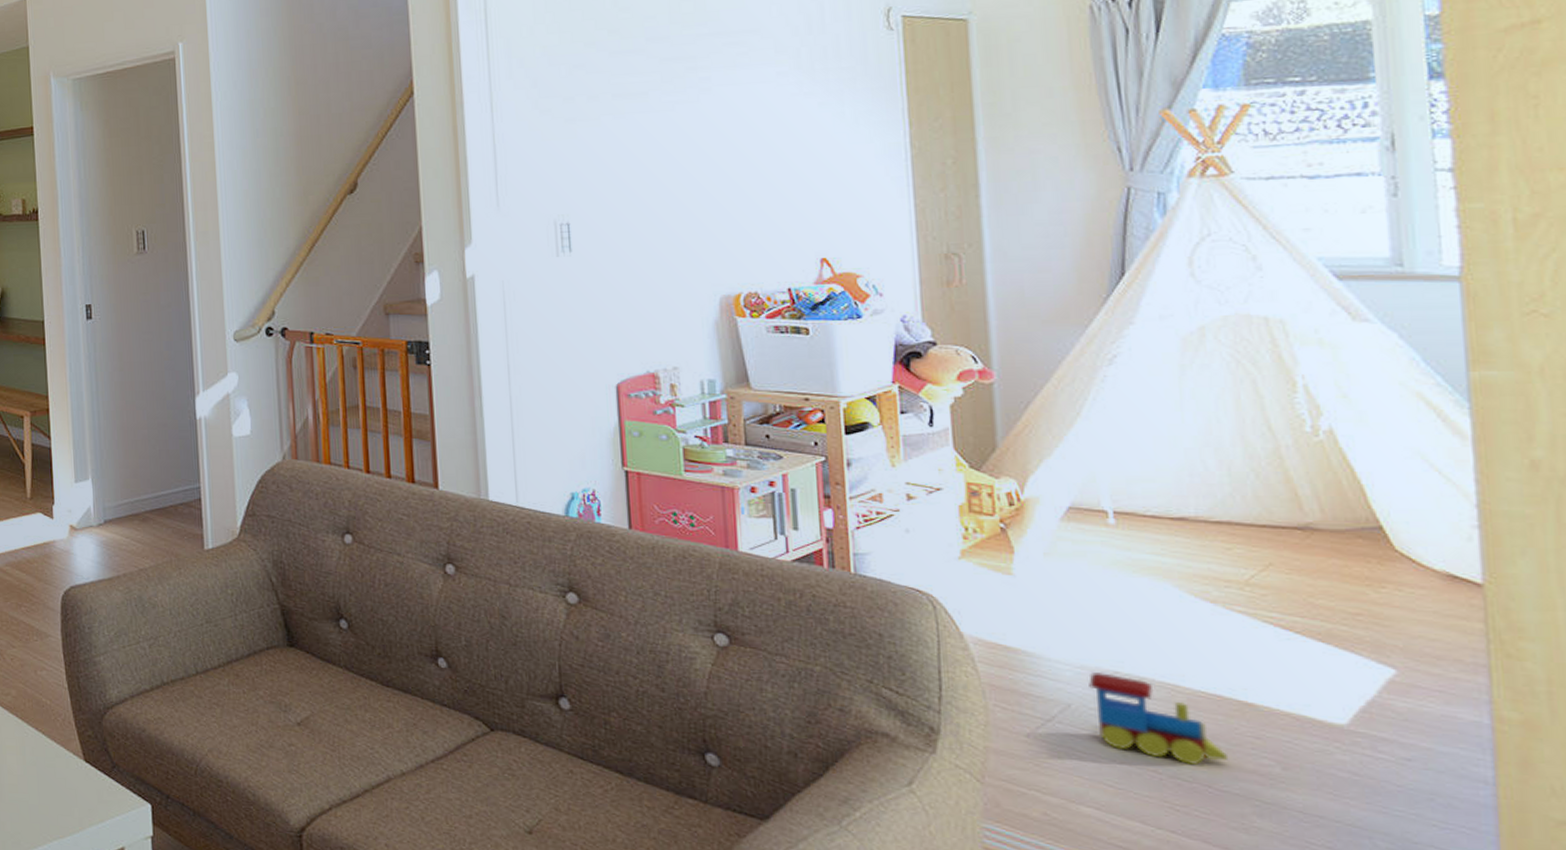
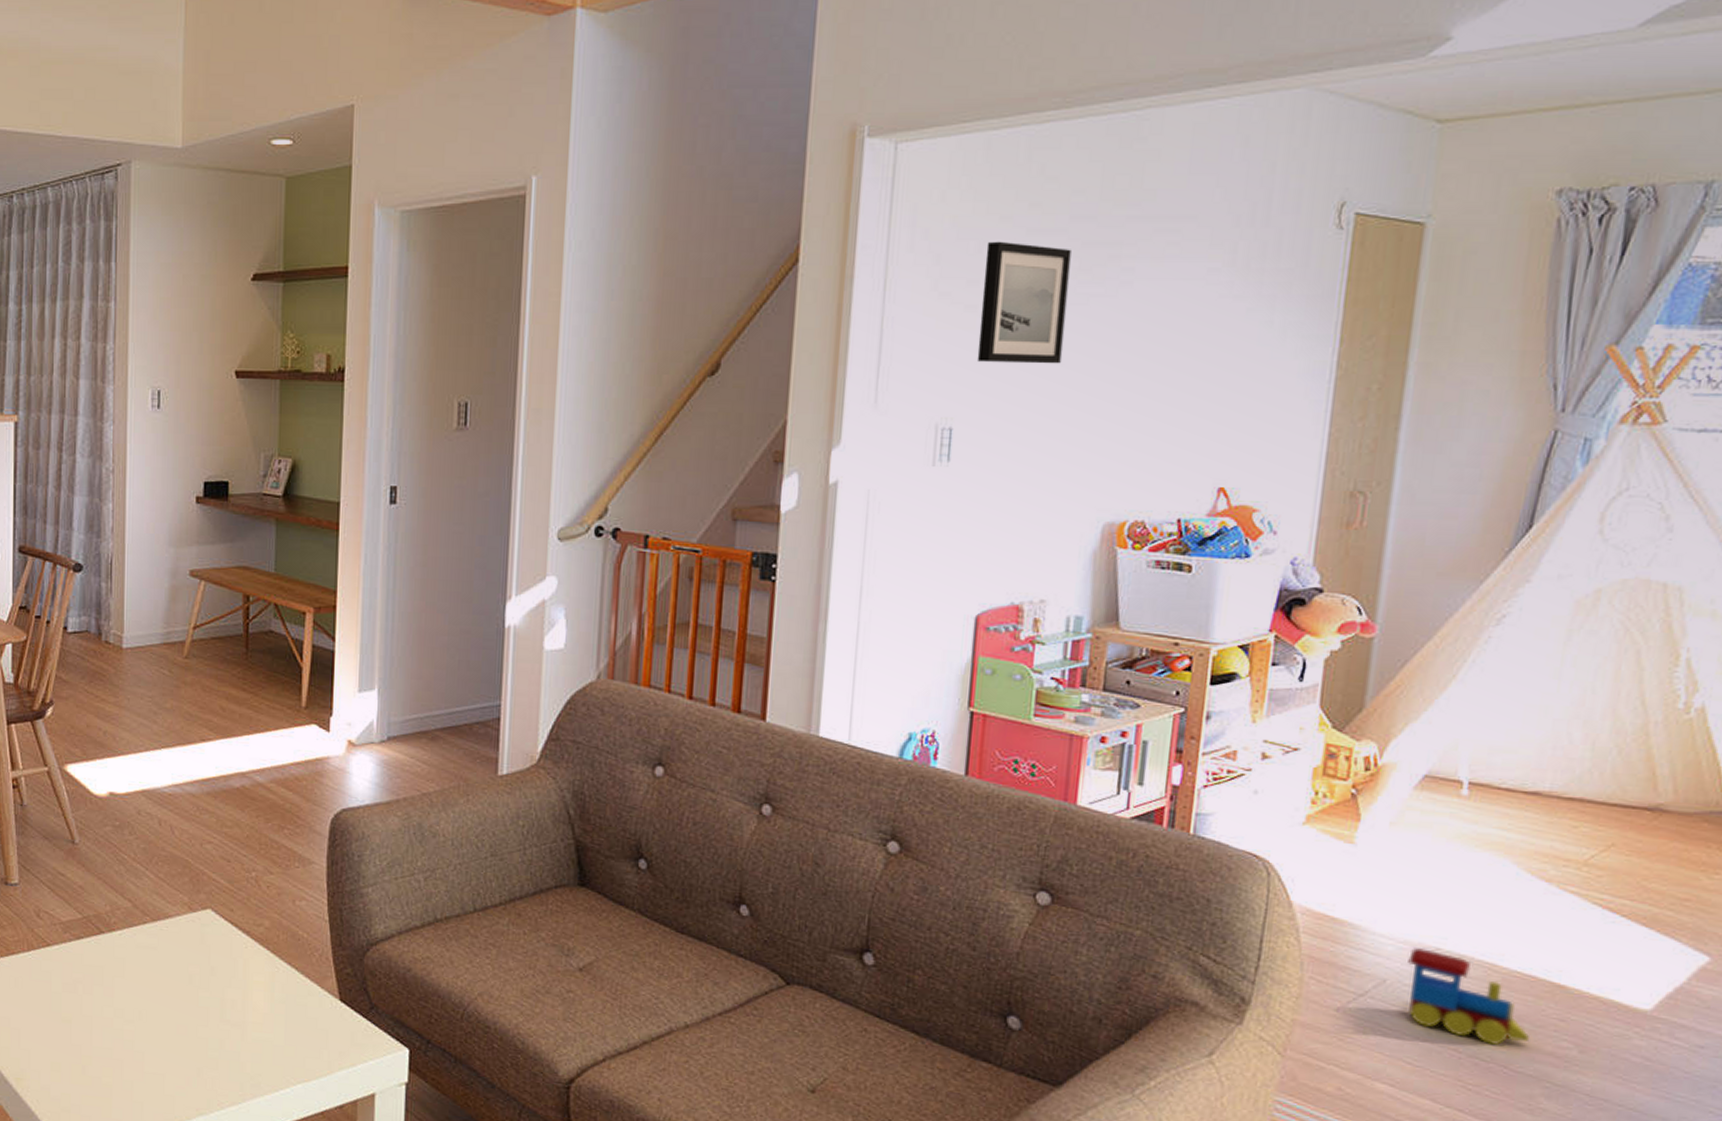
wall art: none [576,63,658,165] -> present [978,241,1071,364]

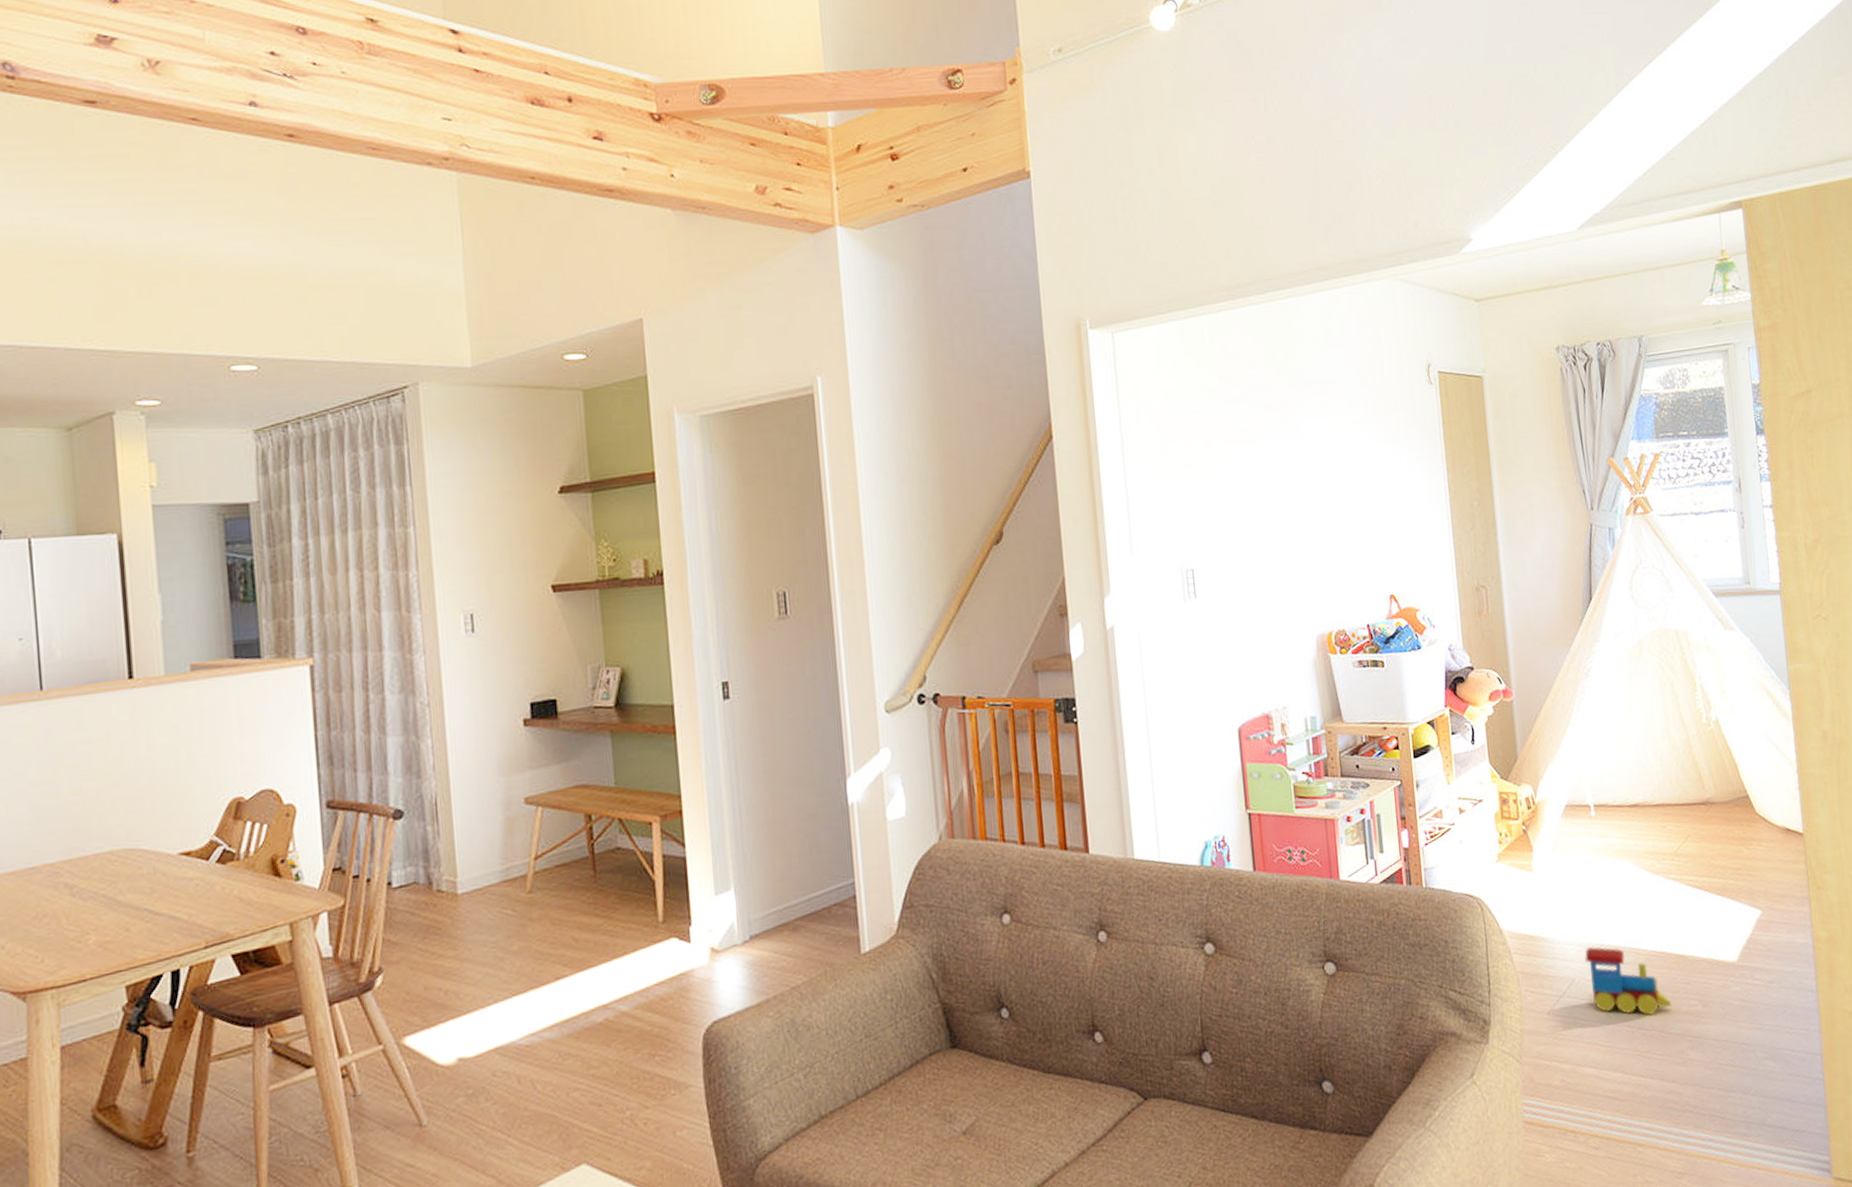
wall art: present [978,241,1071,364] -> none [1193,409,1263,511]

